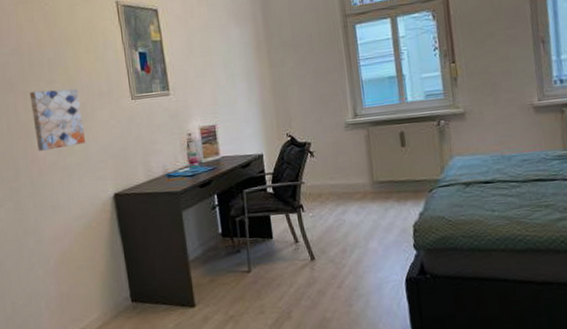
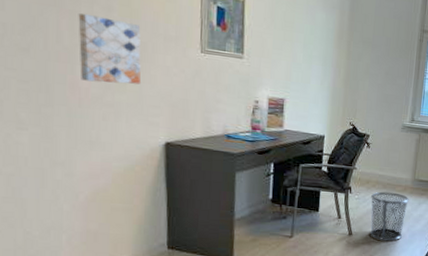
waste bin: none [327,202,374,261] -> present [370,191,409,241]

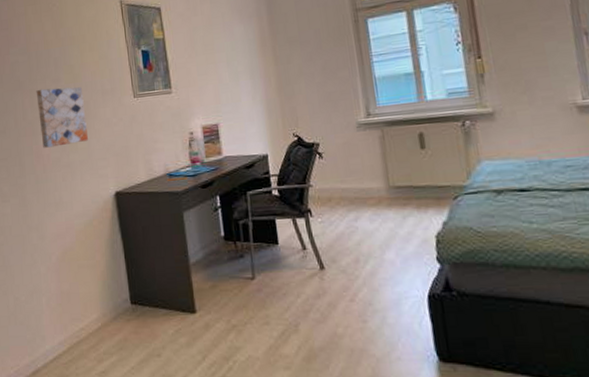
waste bin: present [370,191,409,241] -> none [337,207,391,272]

